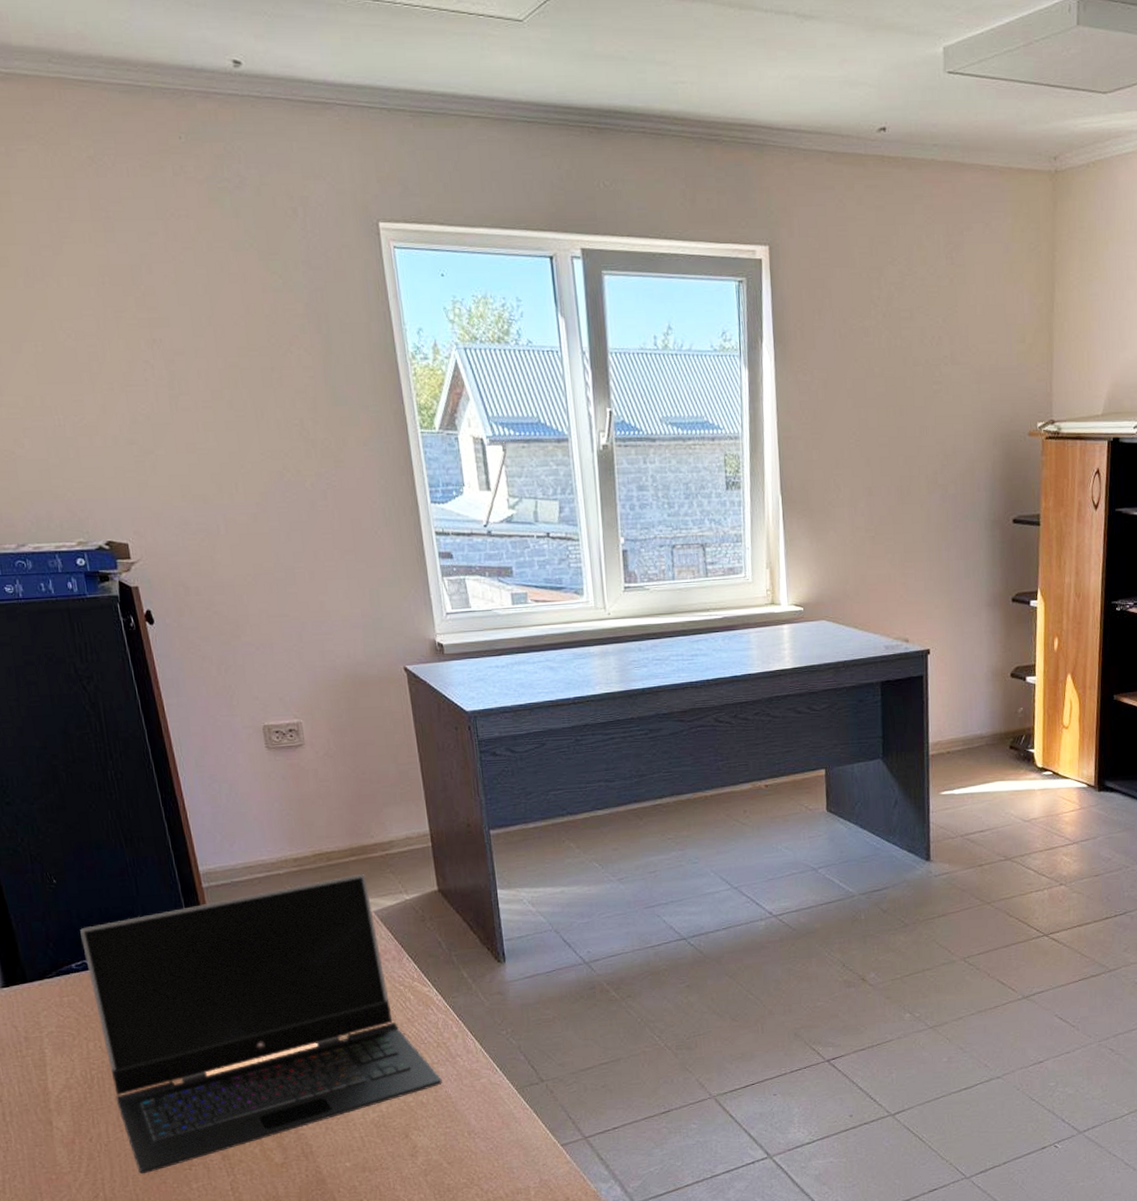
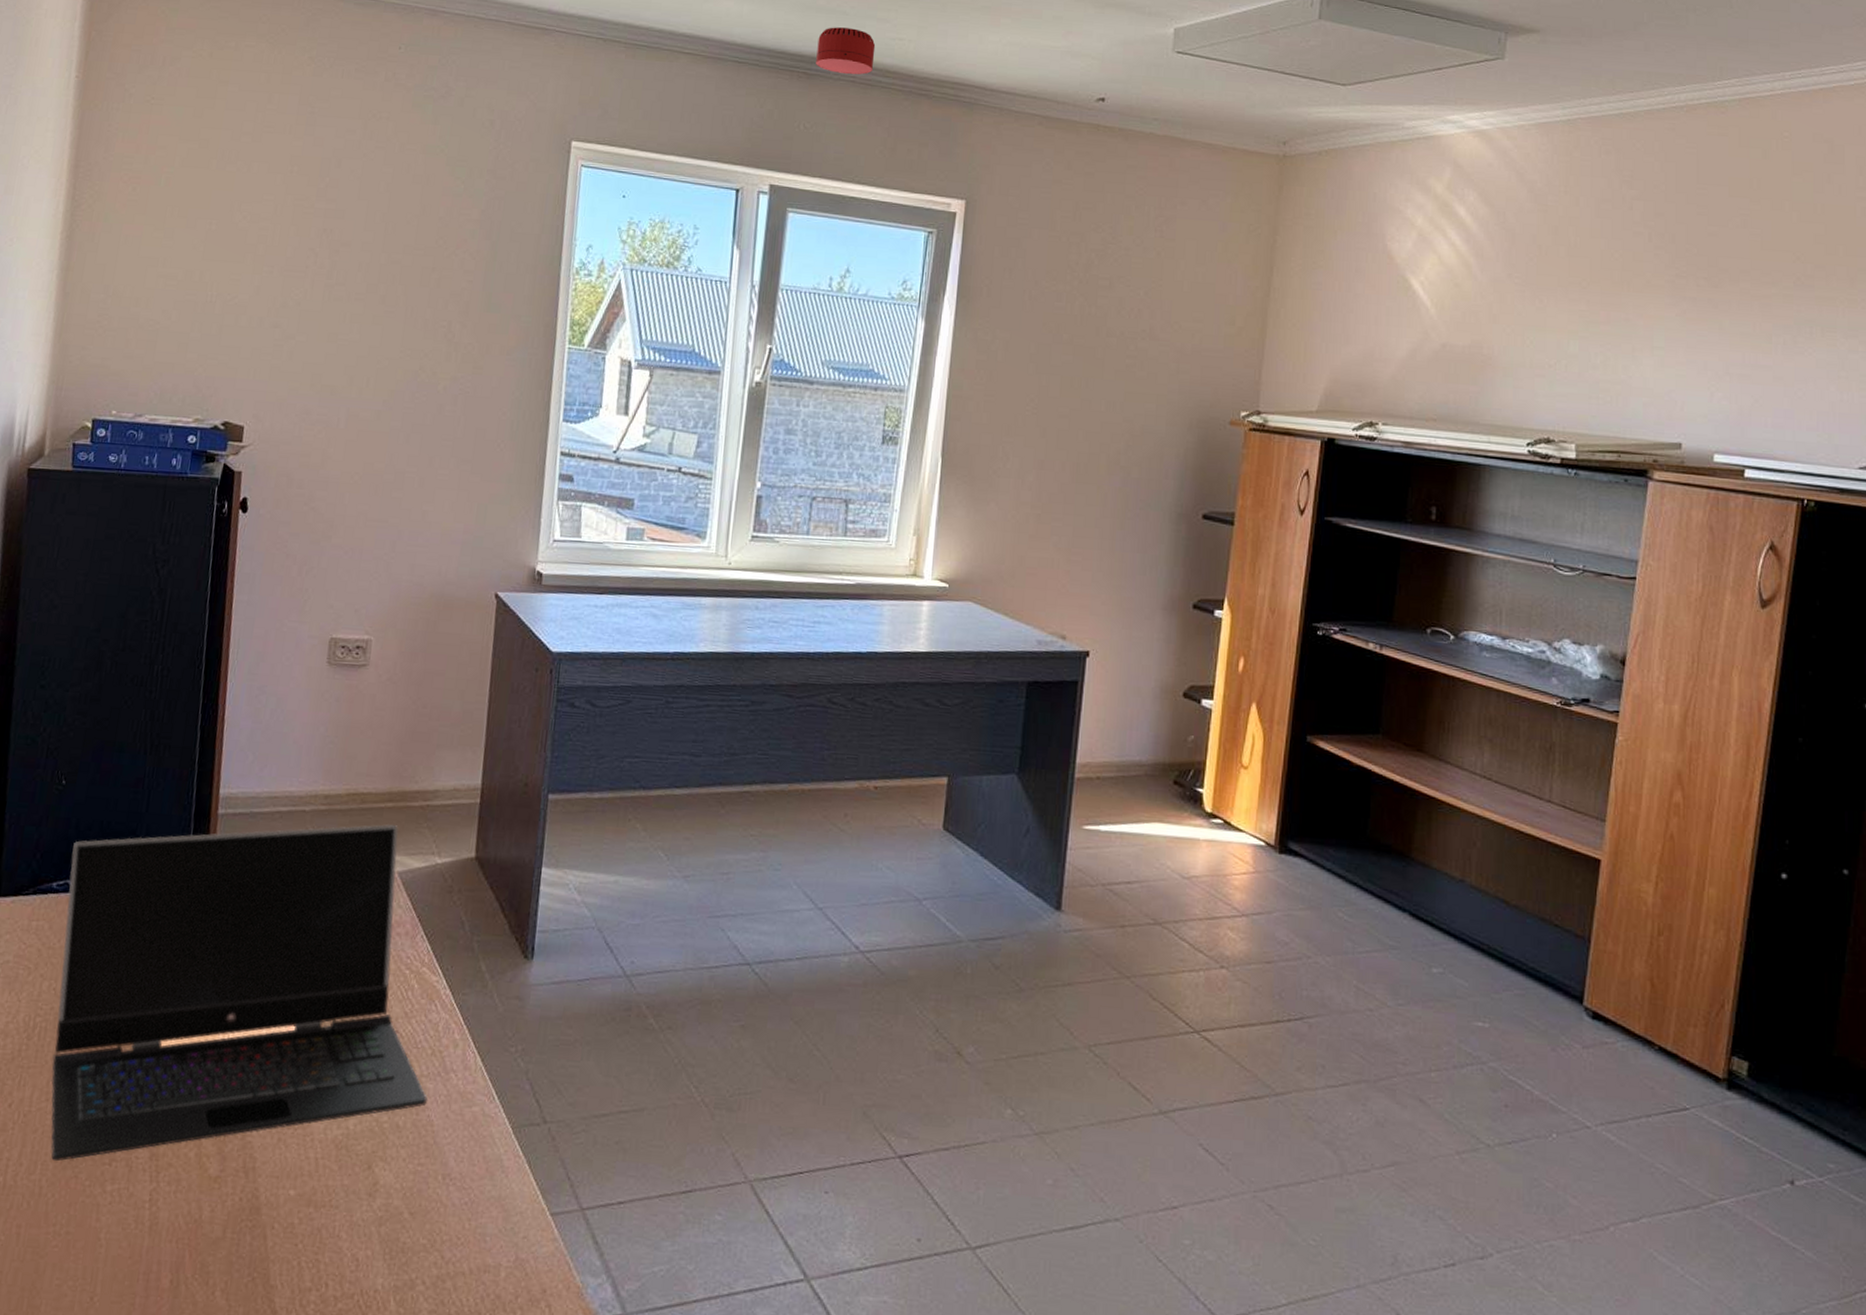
smoke detector: none [602,75,661,126] -> present [816,27,876,75]

